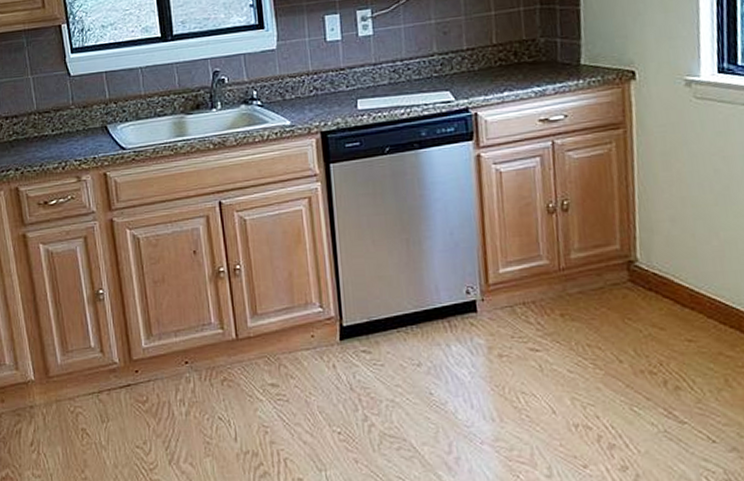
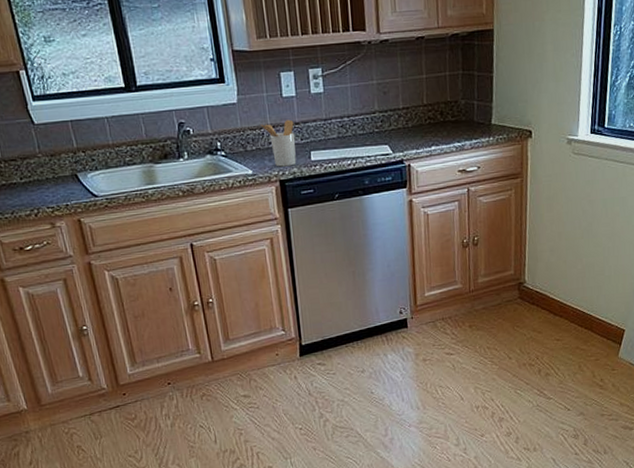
utensil holder: none [301,65,341,117] -> present [261,119,297,167]

